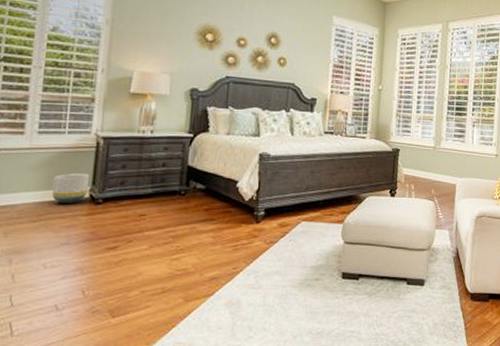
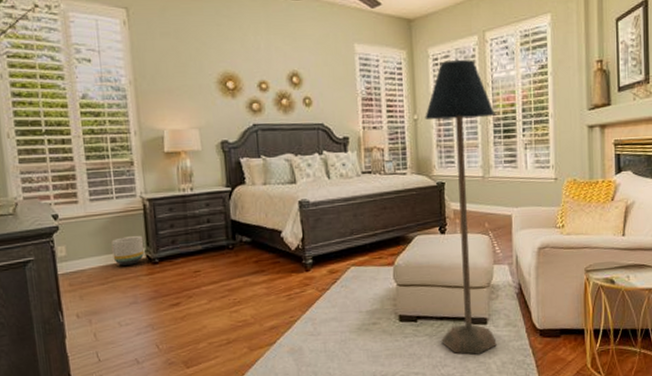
floor lamp: none [380,42,451,315] -> present [425,59,497,355]

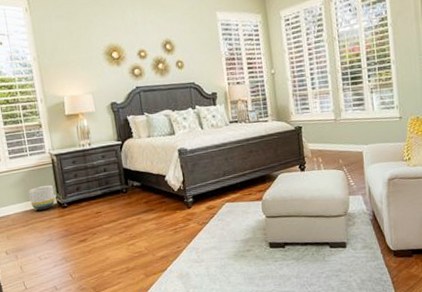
floor lamp: present [425,59,497,355] -> none [281,18,356,274]

